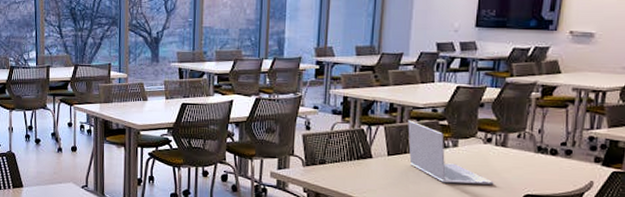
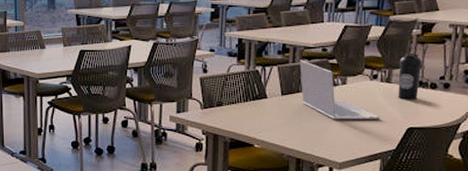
water bottle: none [514,117,542,166] -> present [398,54,423,100]

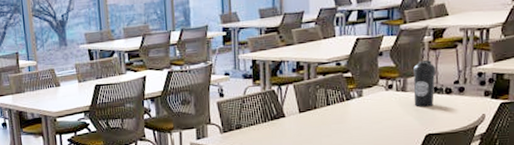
laptop: present [300,59,380,120] -> none [315,76,398,133]

